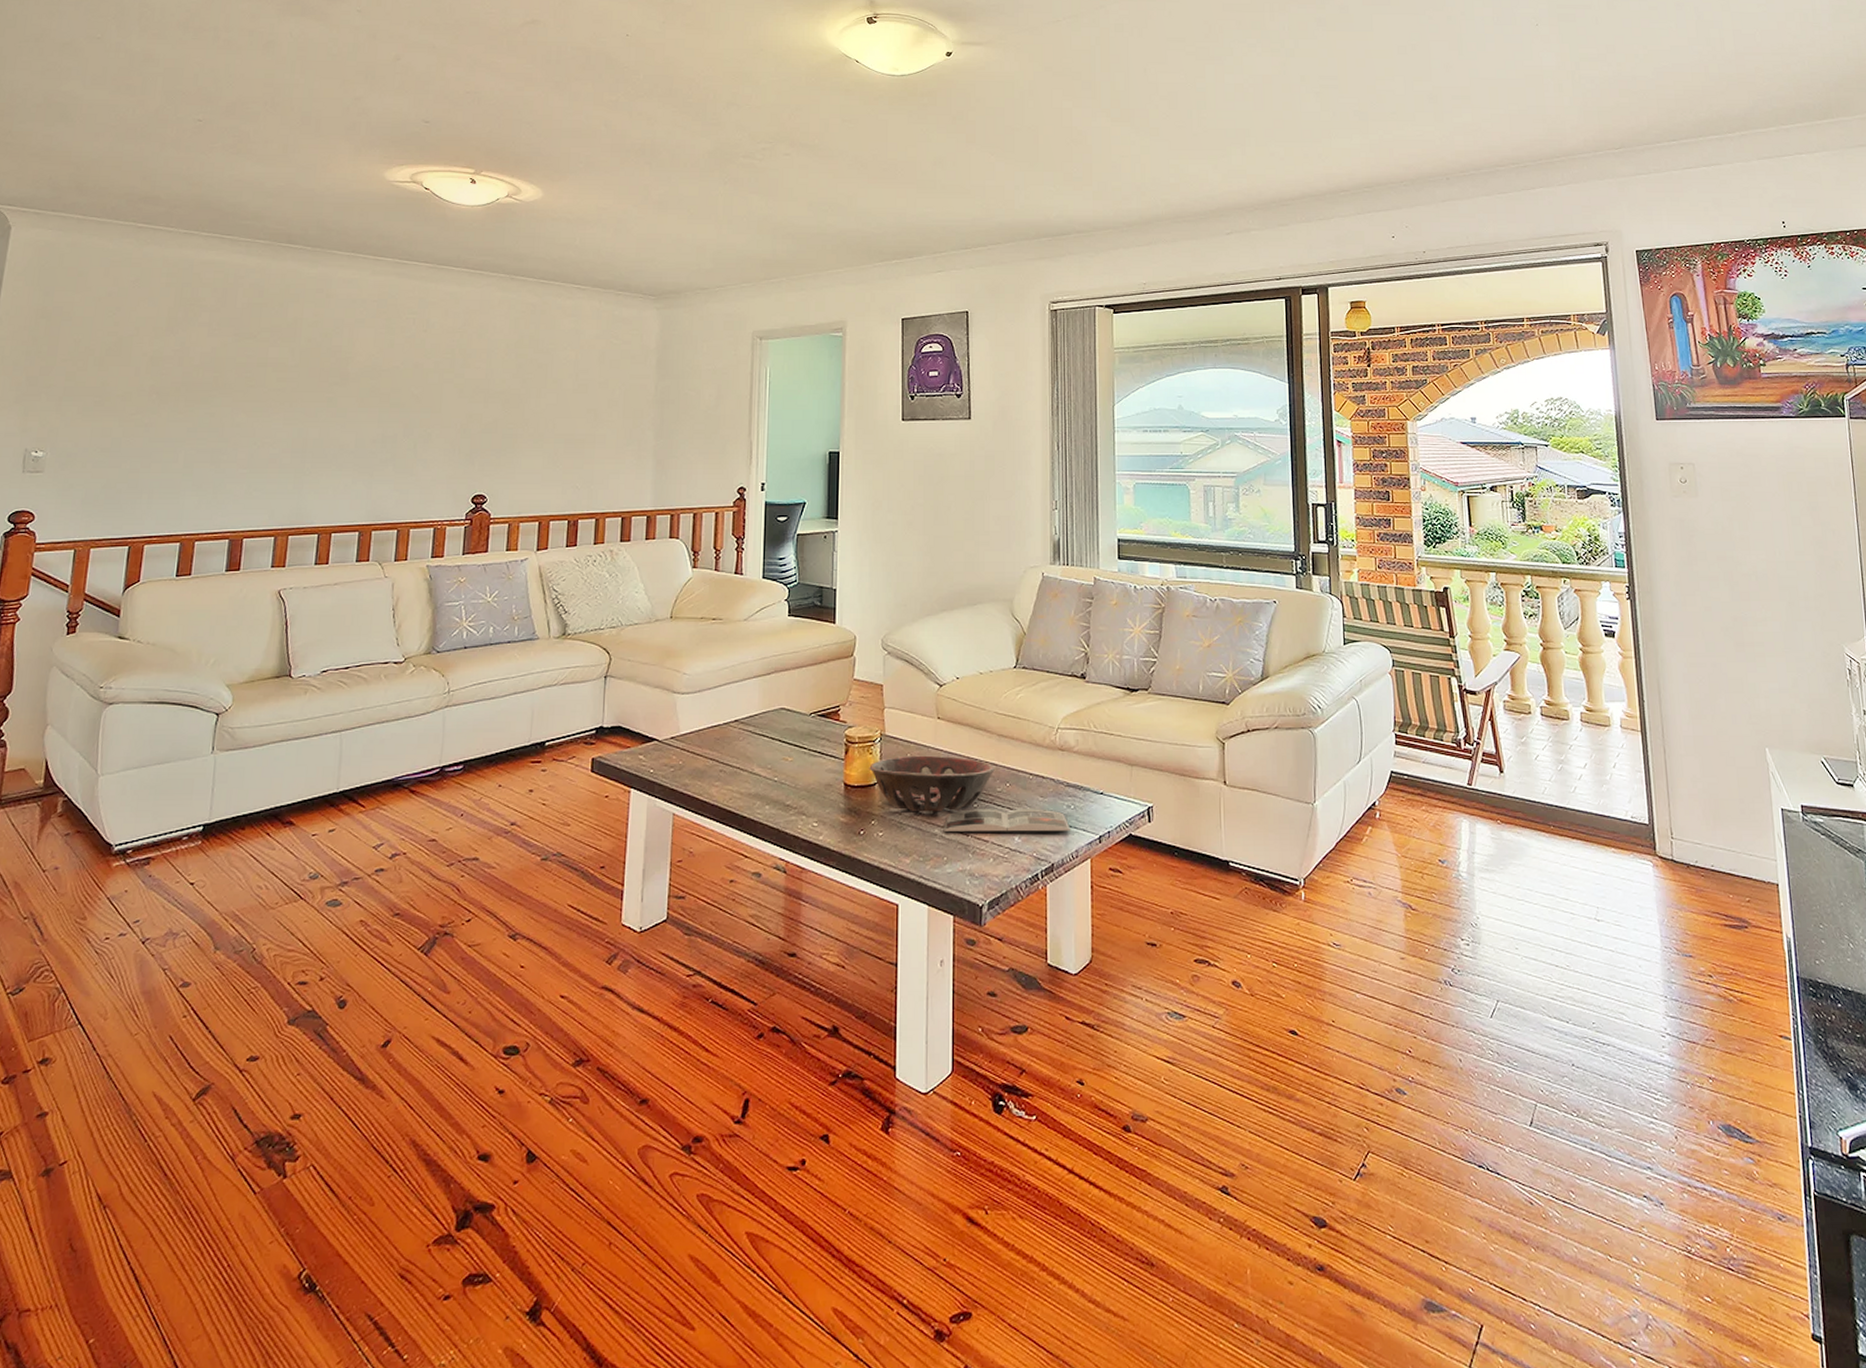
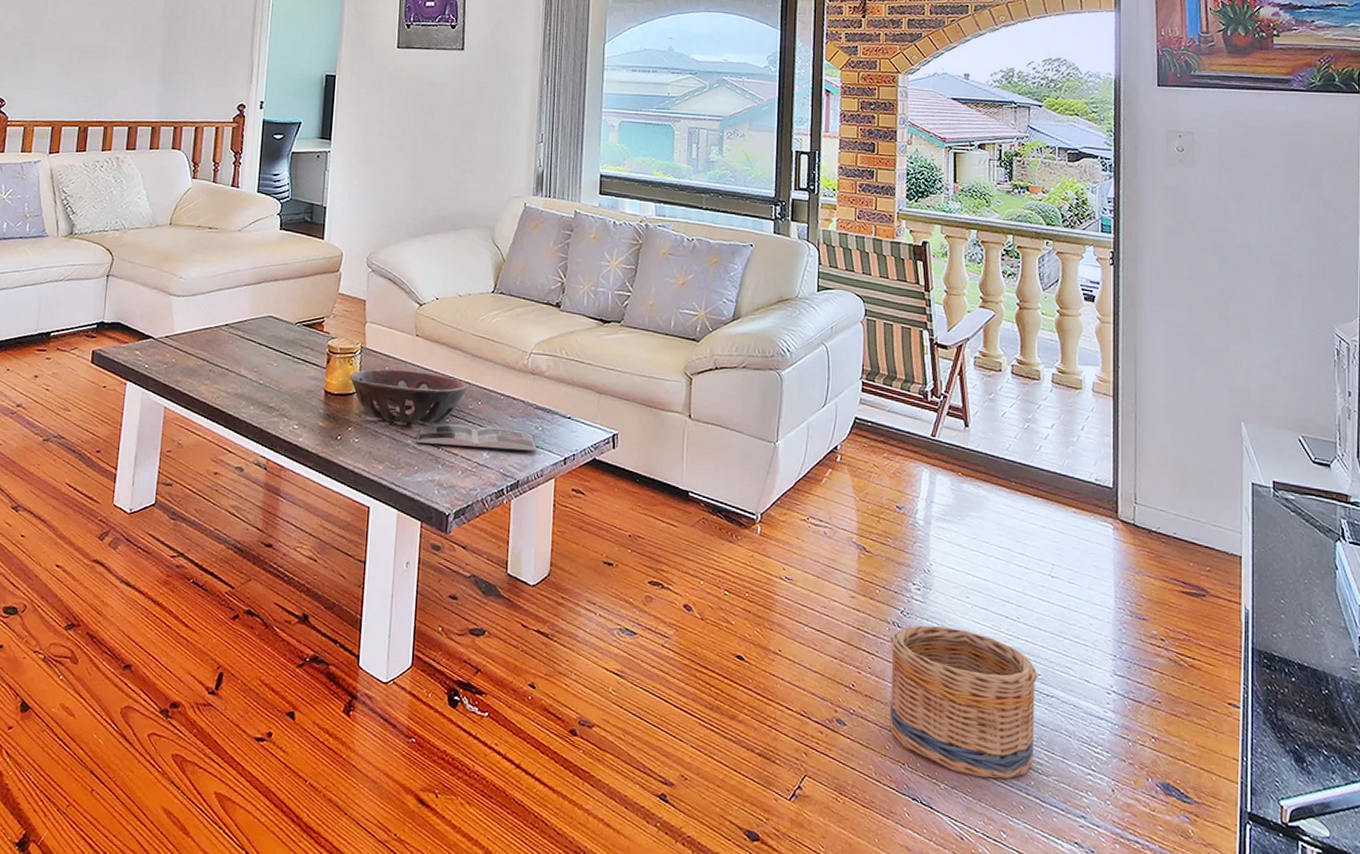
basket: none [1444,982,1595,1137] -> present [890,625,1038,779]

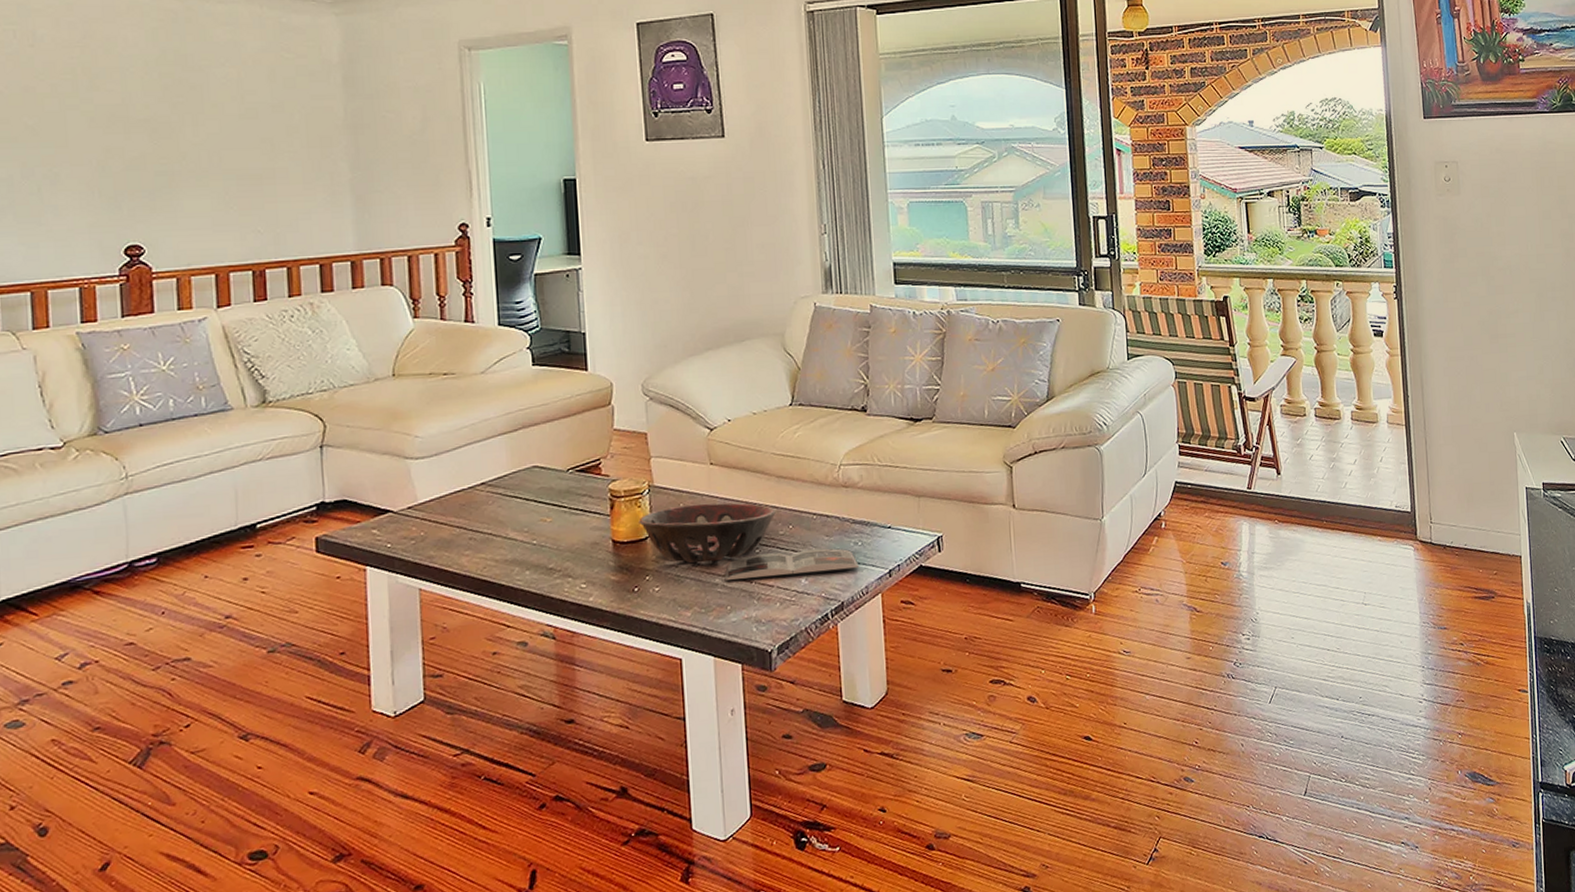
basket: present [890,625,1038,779] -> none [1227,669,1361,803]

